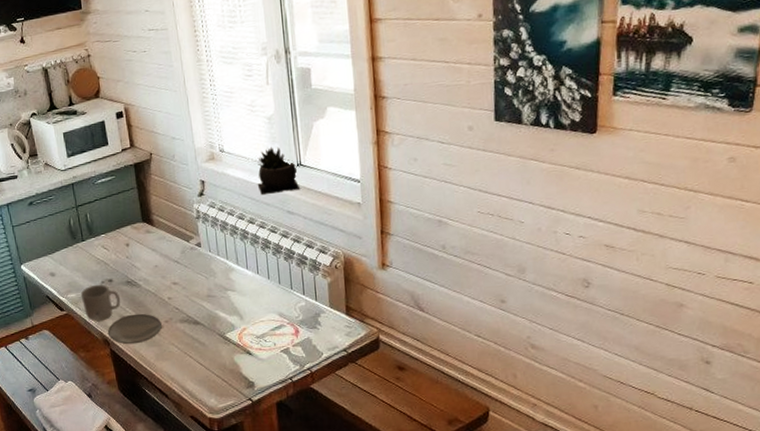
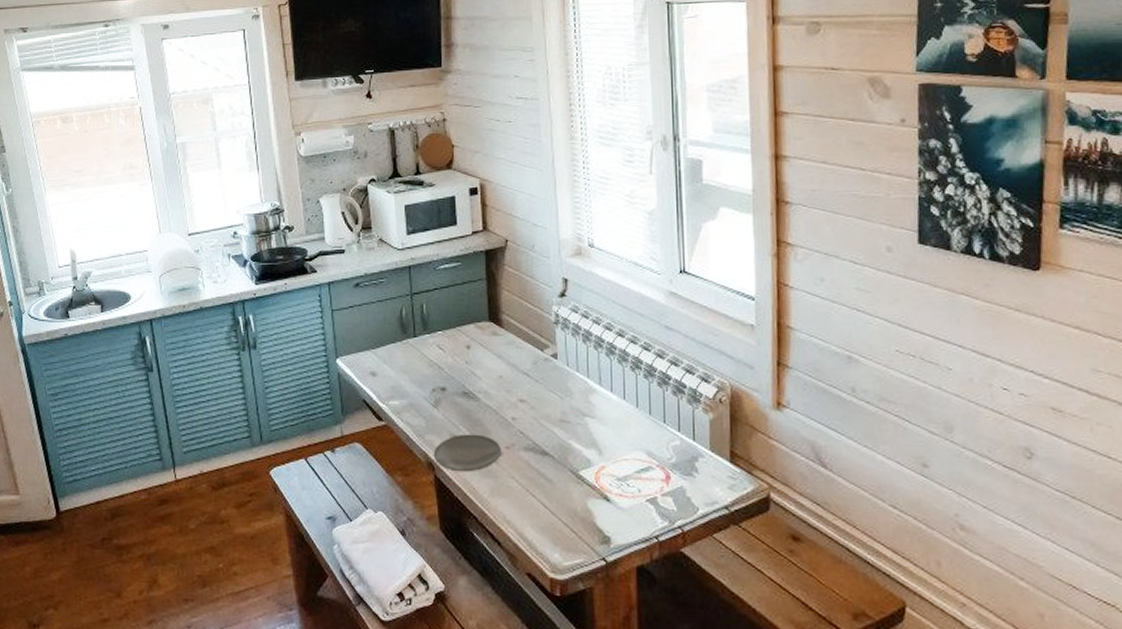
mug: present [80,284,121,322] -> none [405,392,454,439]
succulent plant: present [257,146,301,196] -> none [630,246,683,304]

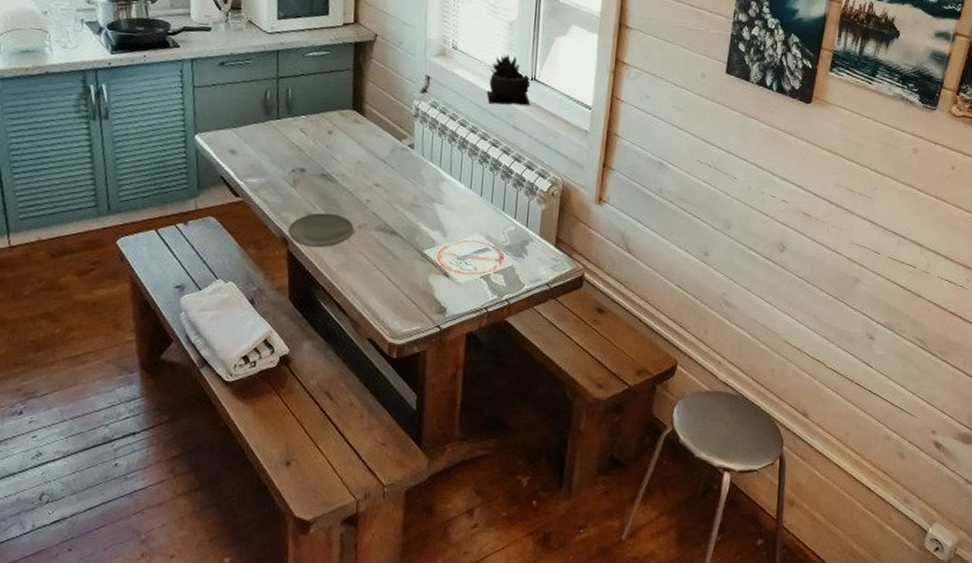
succulent plant: none [630,246,683,304] -> present [486,53,531,107]

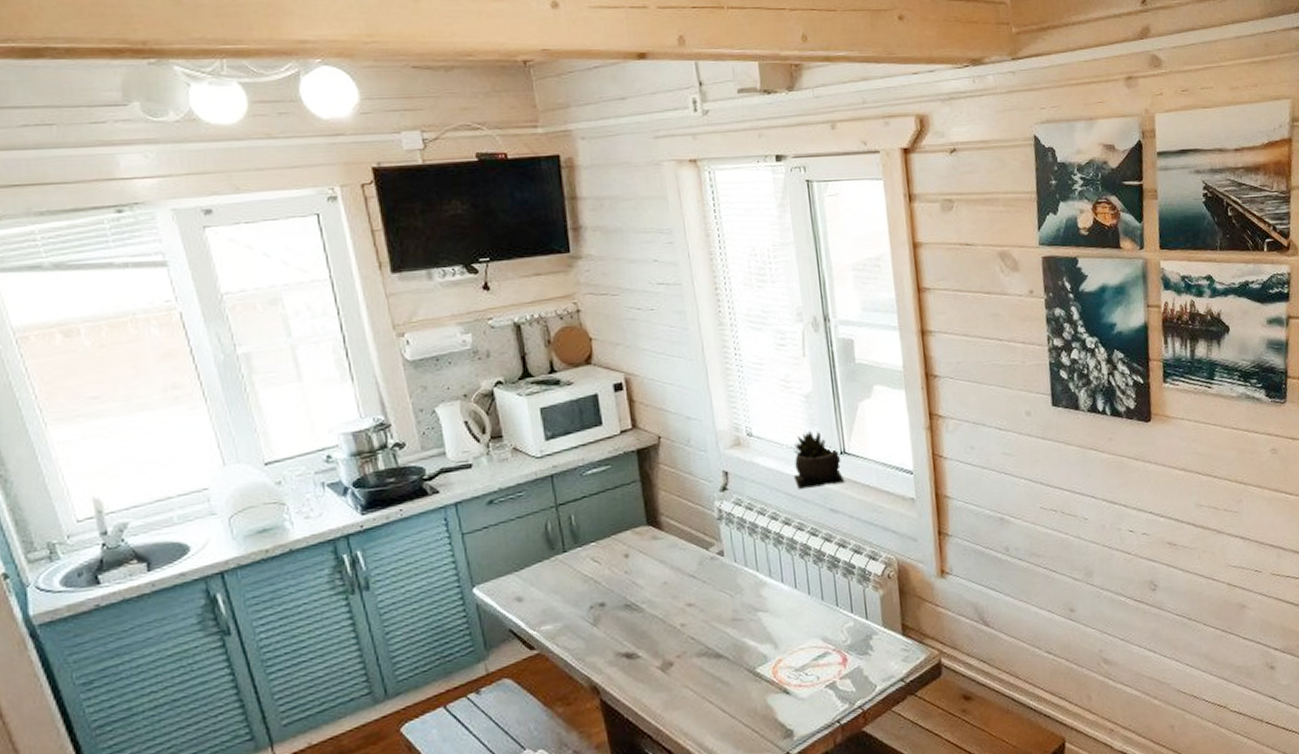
plate: present [287,212,354,248] -> none [596,647,672,692]

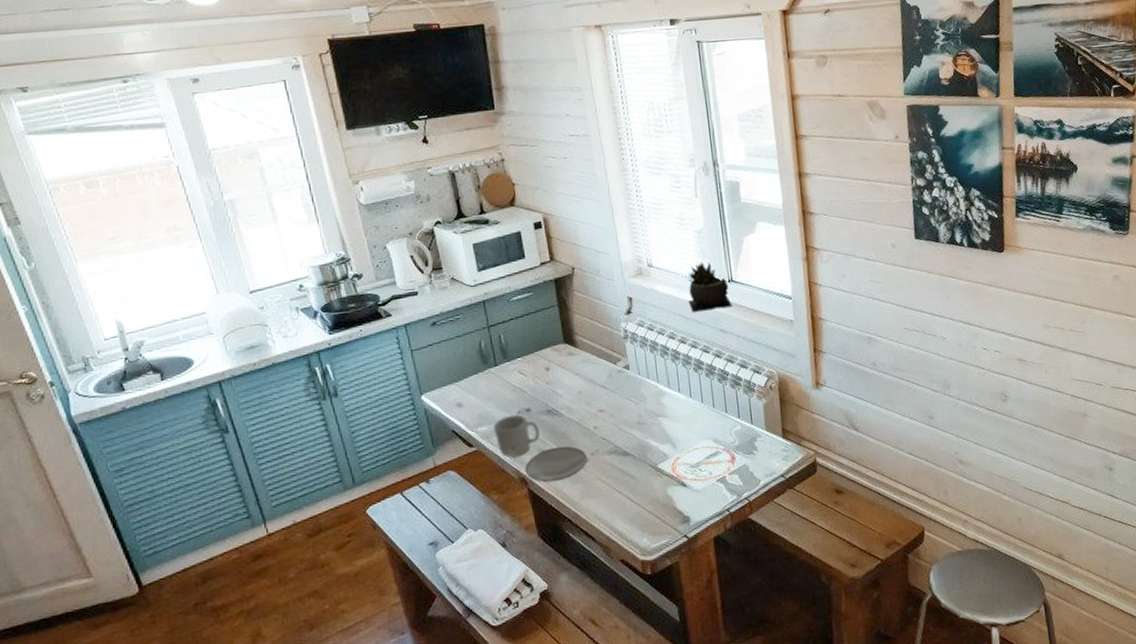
mug: none [559,610,617,663] -> present [493,414,541,459]
plate: none [596,647,672,692] -> present [524,446,587,483]

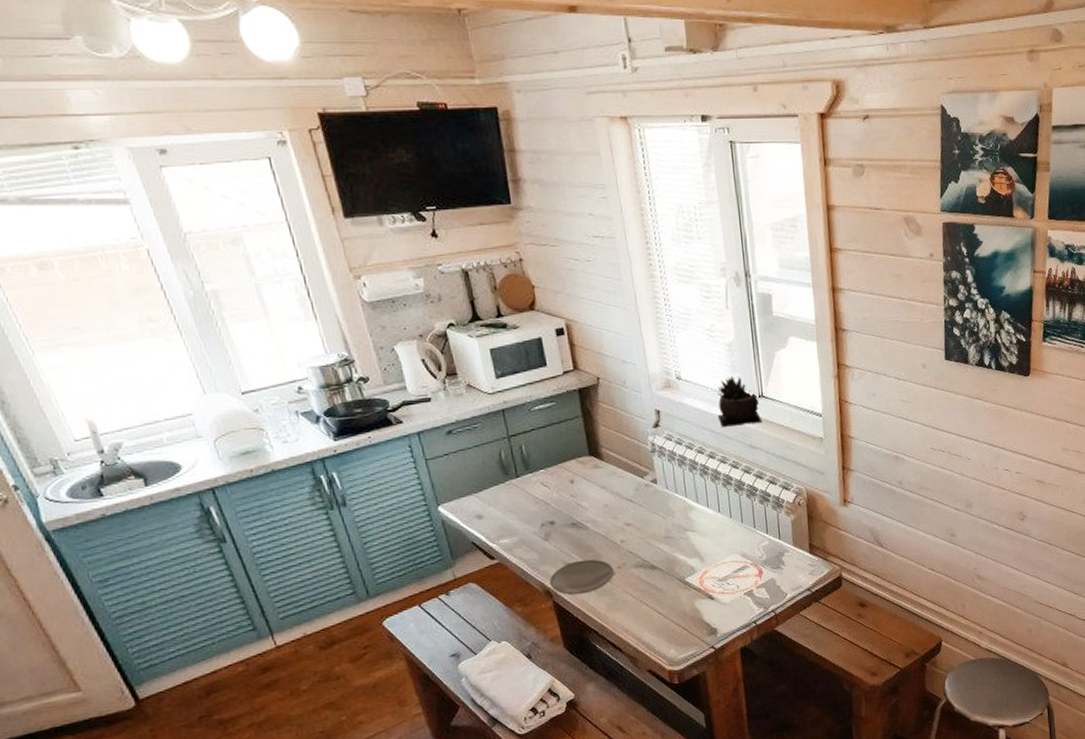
mug: present [493,414,541,459] -> none [515,527,565,571]

